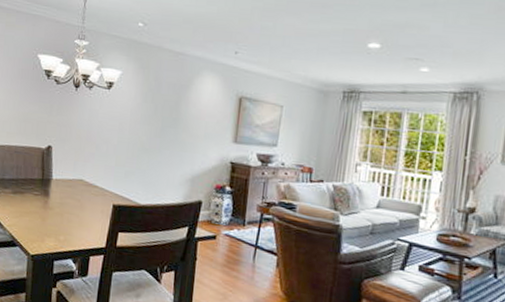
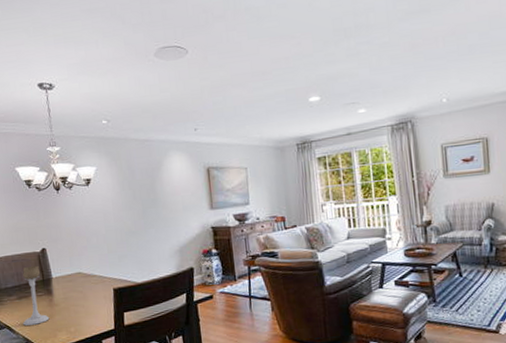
candle holder: none [12,161,41,225] -> present [22,265,50,326]

